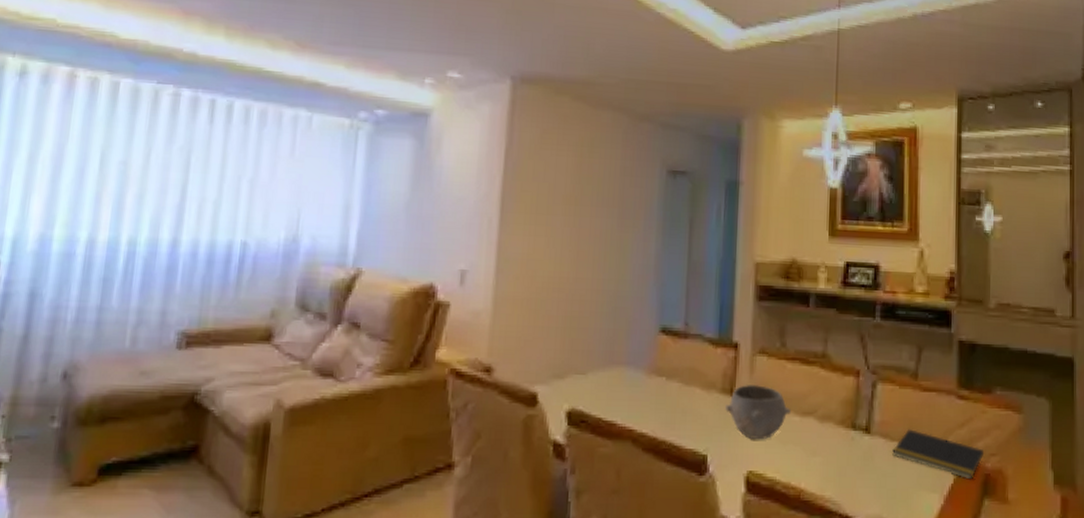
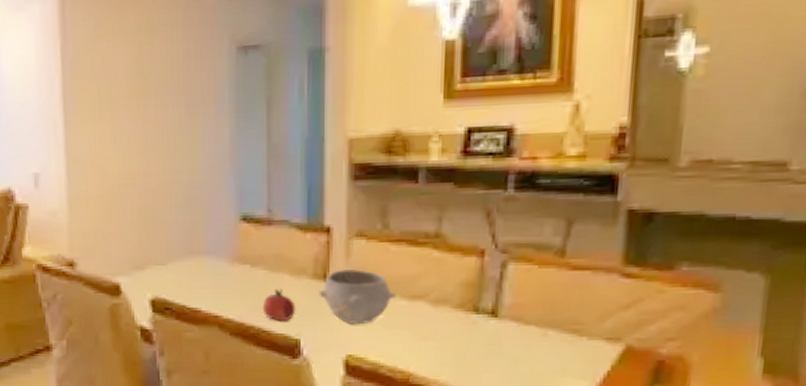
fruit: none [674,403,705,436] -> present [262,289,296,321]
notepad: present [892,429,985,480] -> none [527,312,658,367]

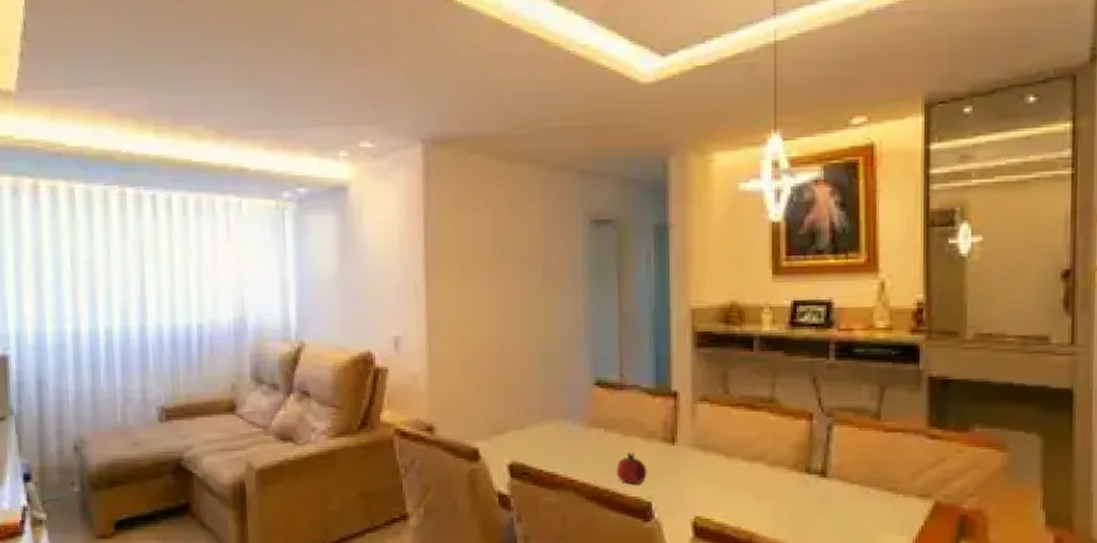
bowl: present [319,269,396,325] -> none [668,433,738,487]

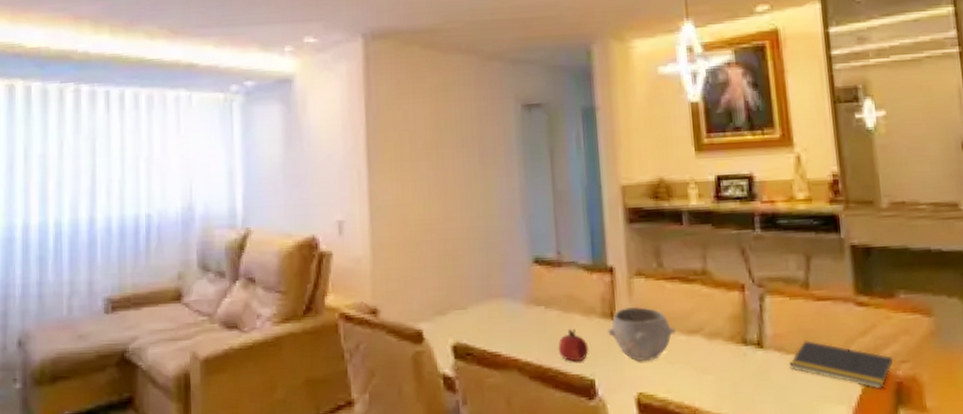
bowl: none [668,433,738,487] -> present [608,307,676,362]
notepad: none [852,471,961,521] -> present [789,341,894,389]

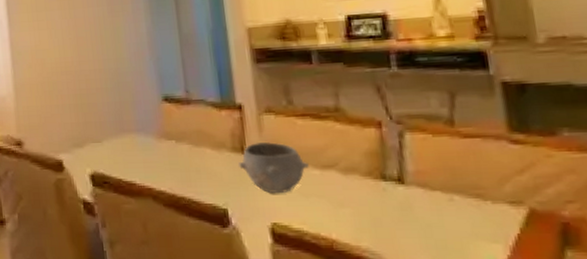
fruit: present [558,329,589,362] -> none [190,162,221,192]
notepad: present [789,341,894,389] -> none [435,178,558,229]

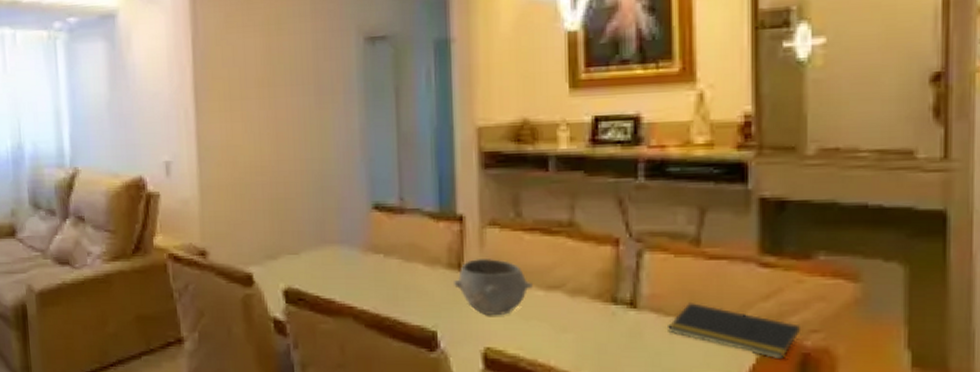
notepad: none [435,178,558,229] -> present [668,303,802,360]

